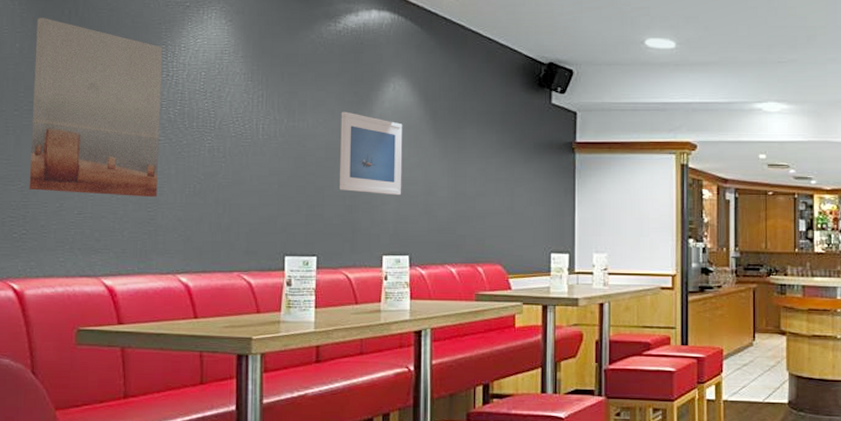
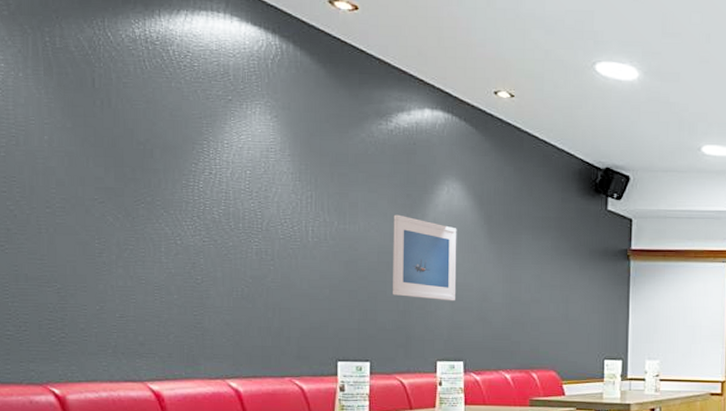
wall art: present [29,18,163,198] -> none [66,108,205,301]

